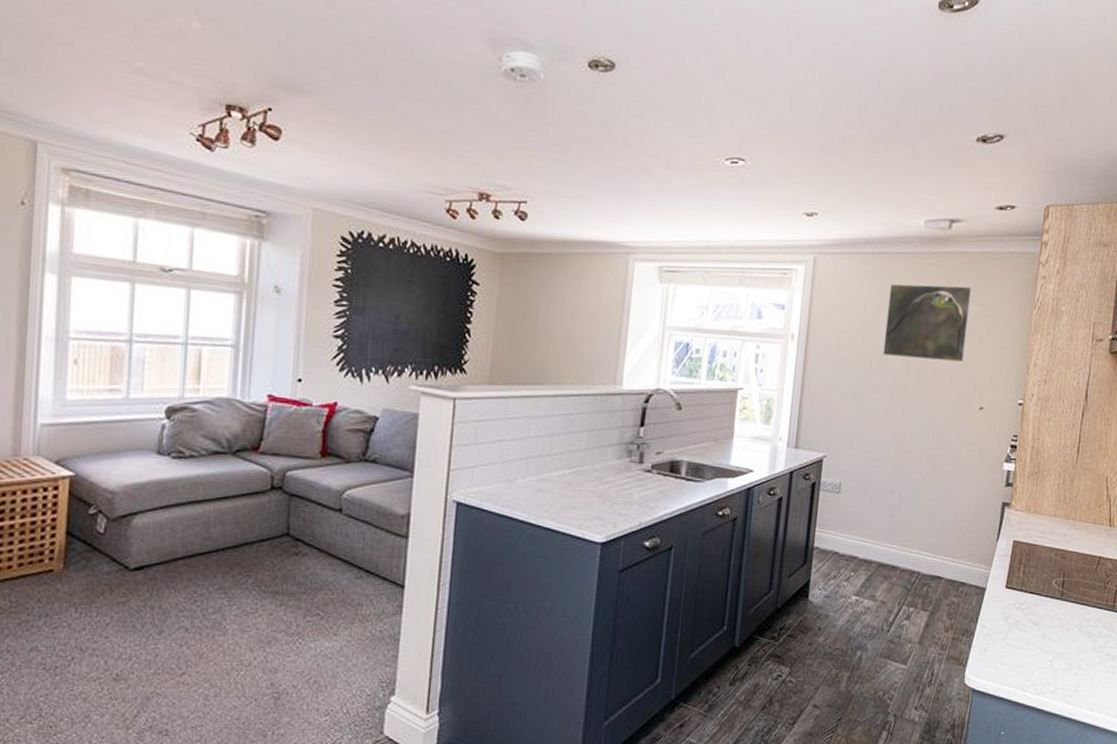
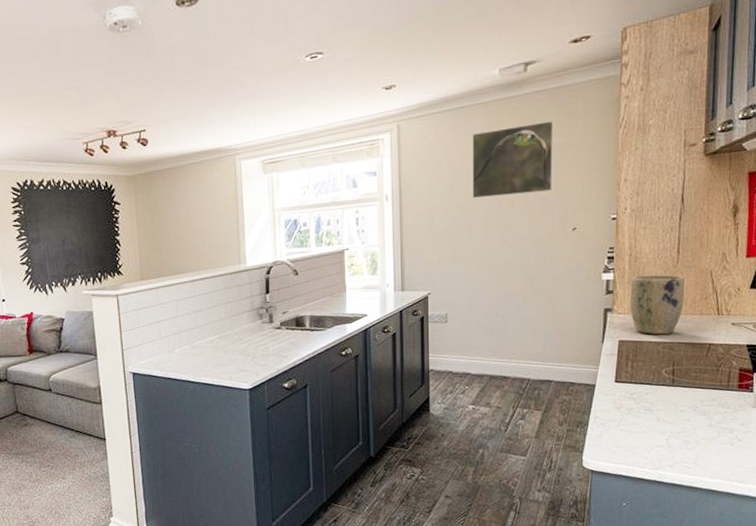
plant pot: none [1027,471,1082,541] -> present [629,274,685,335]

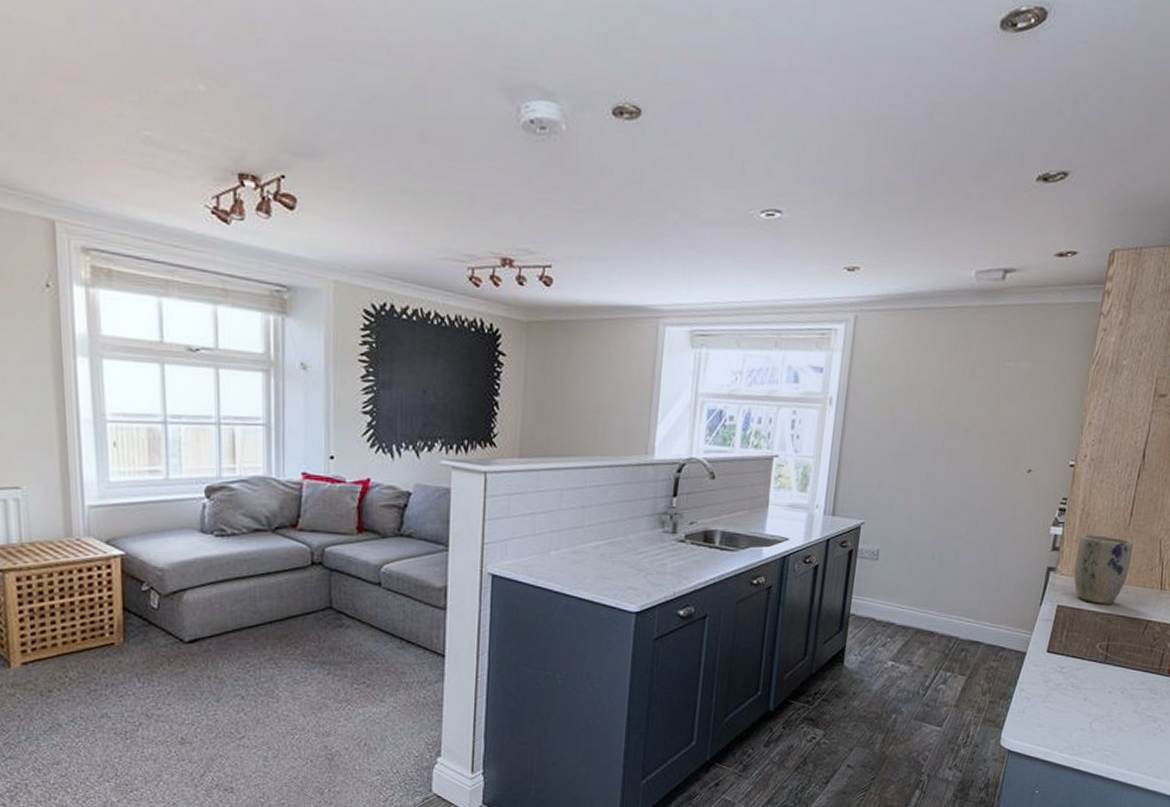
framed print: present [472,121,554,199] -> none [926,341,1025,424]

